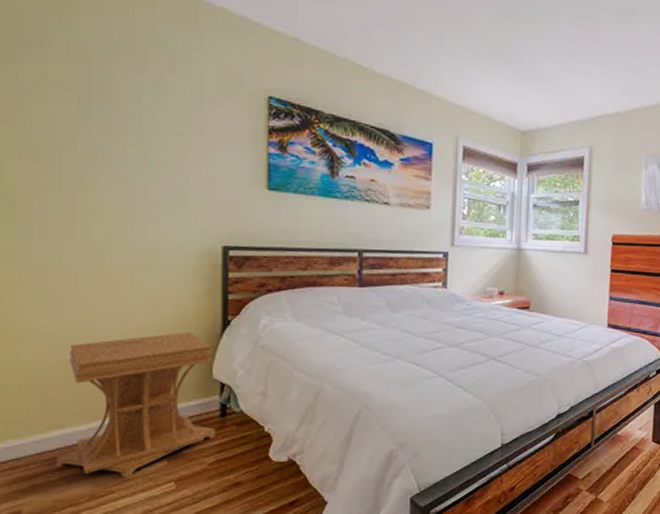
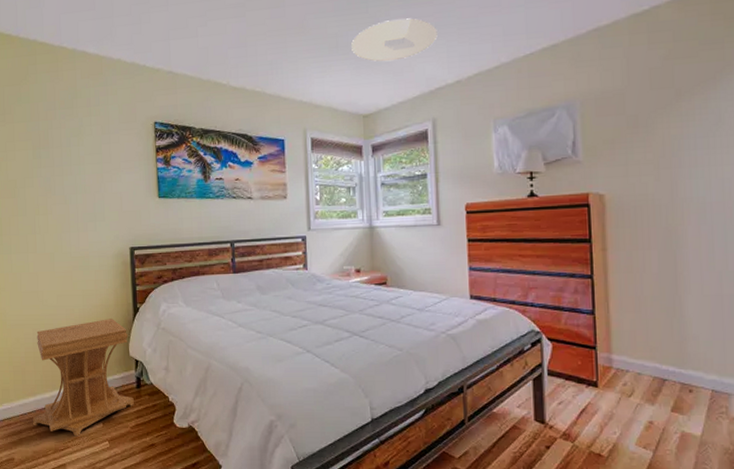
ceiling light: none [516,36,603,81] -> present [351,18,438,62]

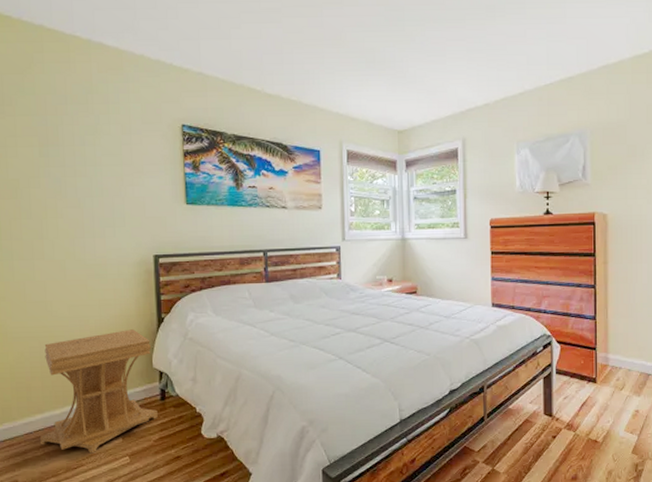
ceiling light: present [351,18,438,62] -> none [388,40,469,81]

